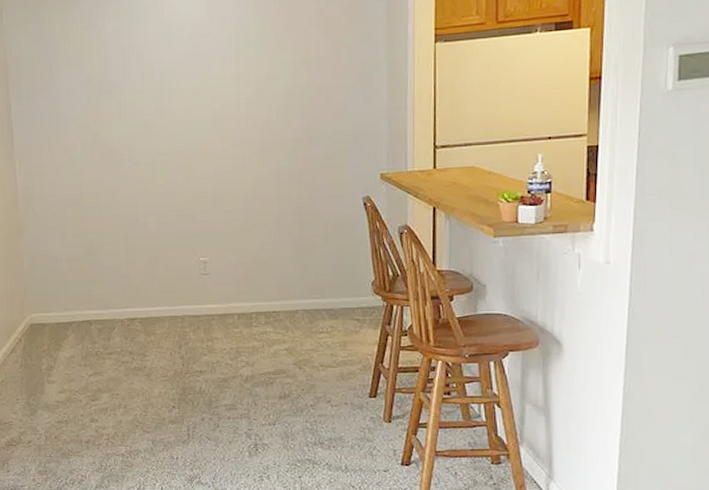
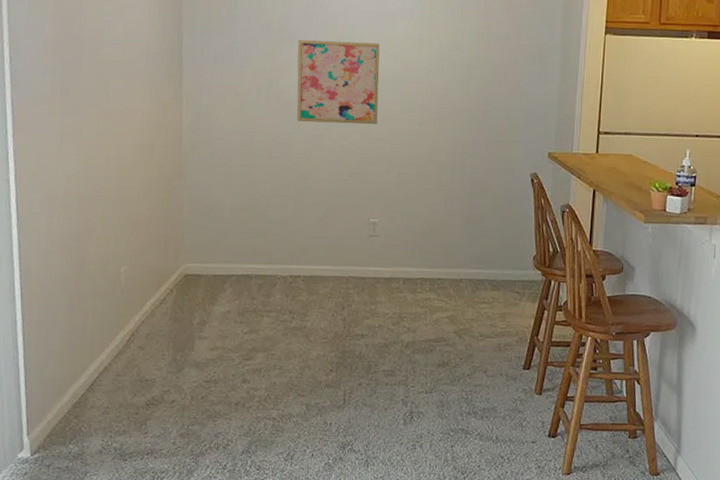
wall art: none [117,84,200,170] -> present [297,40,380,125]

